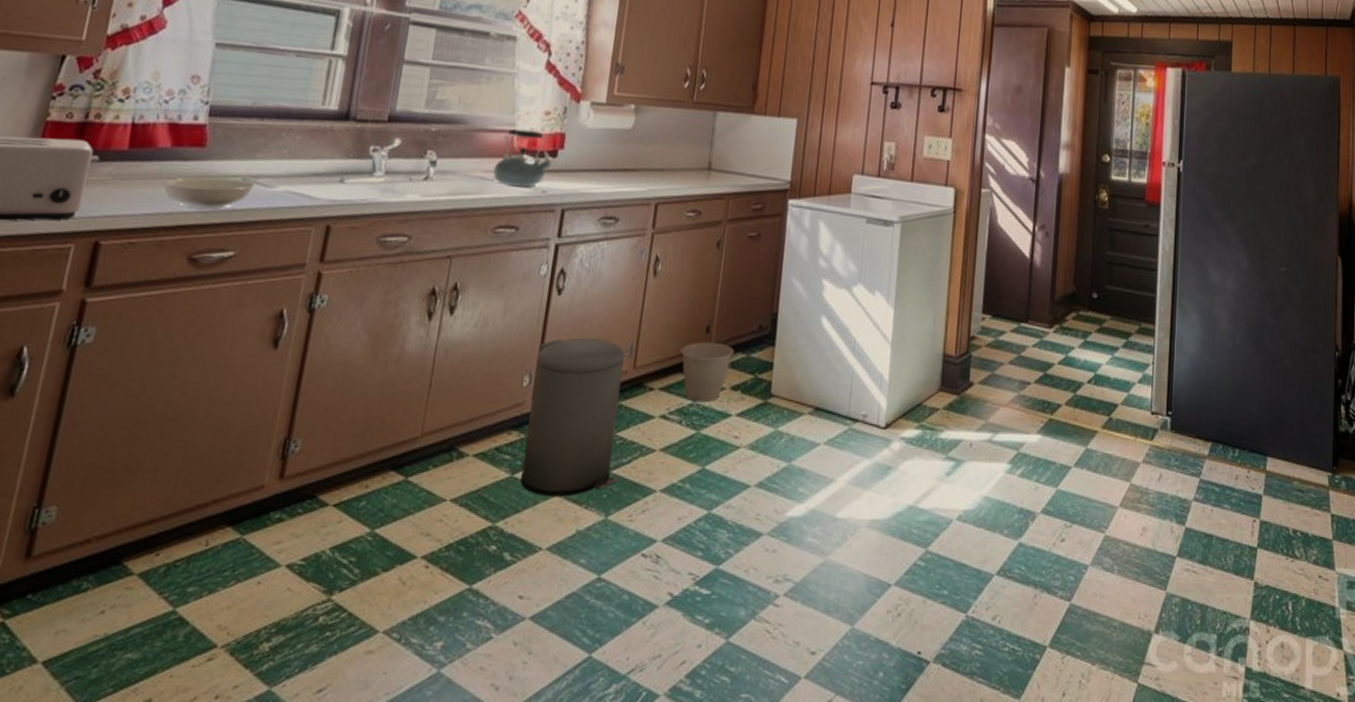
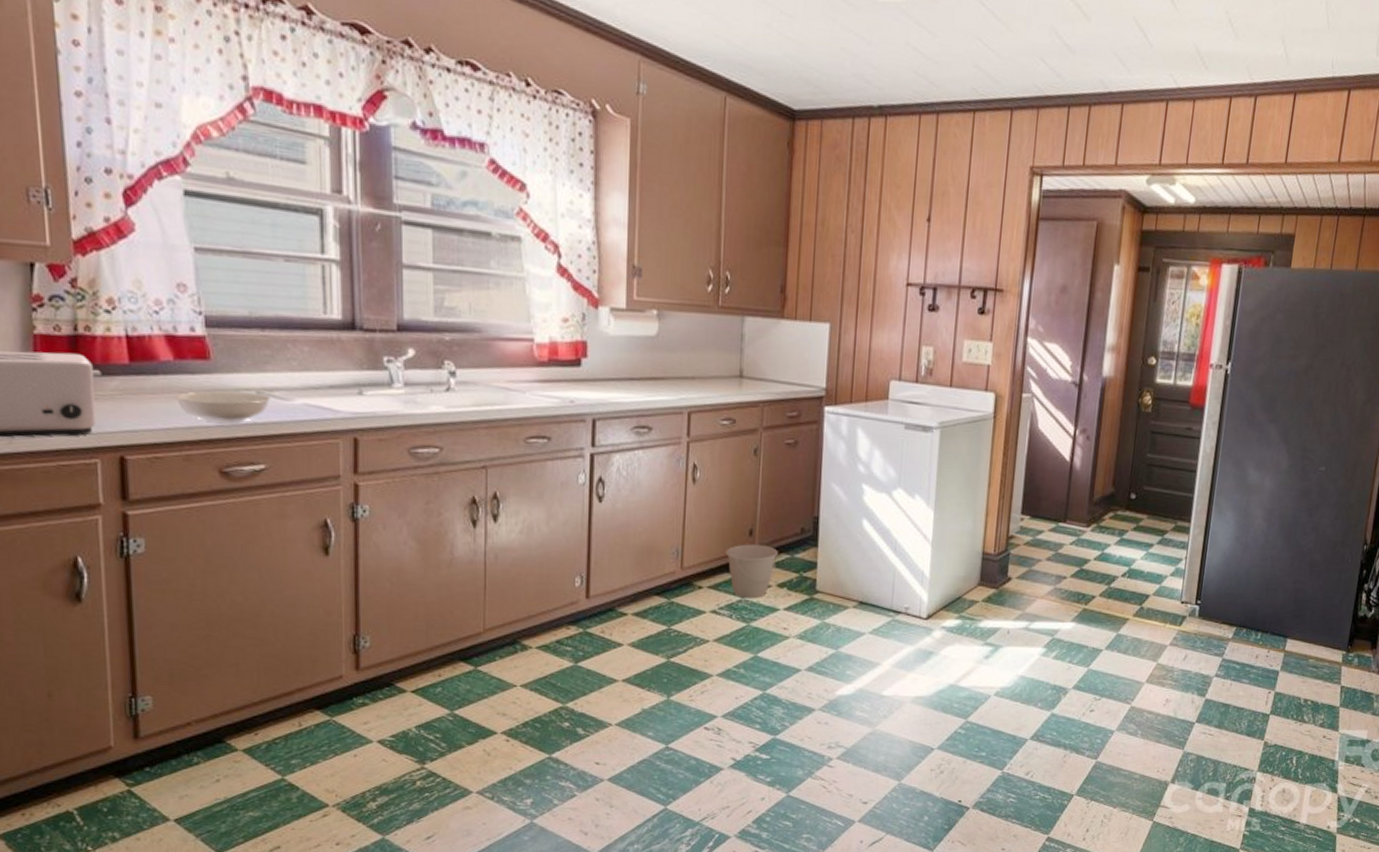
kettle: present [493,129,556,188] -> none [516,337,580,398]
pedal bin: present [520,337,625,497] -> none [584,541,674,681]

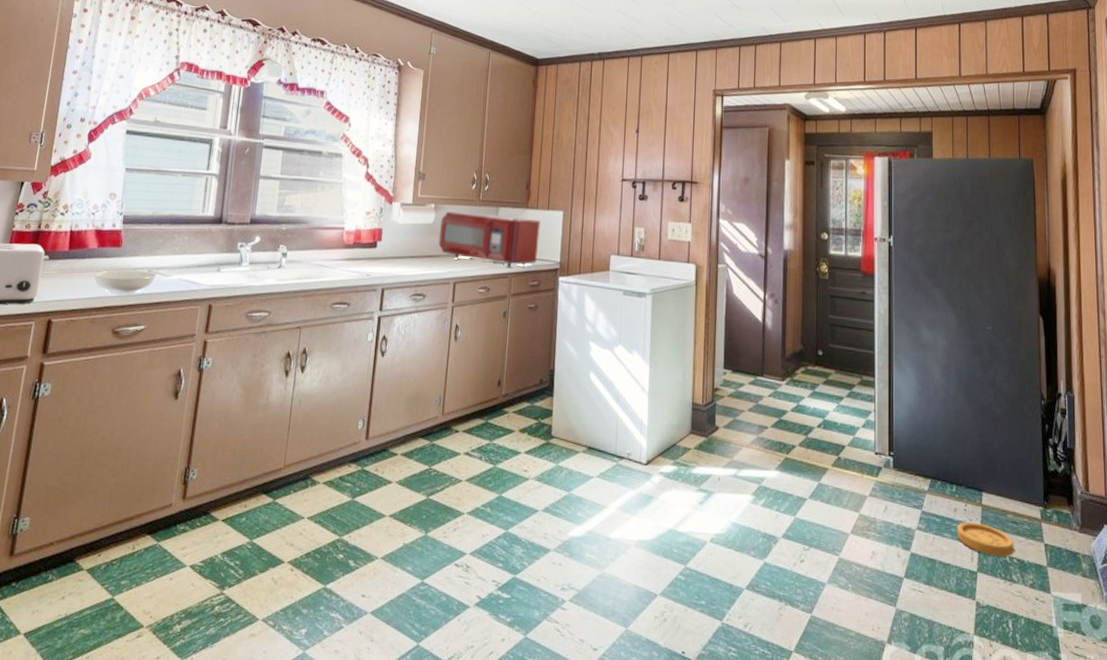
microwave: none [665,320,801,394] -> present [438,211,541,267]
bucket: present [725,544,778,599] -> none [478,393,521,443]
pet bowl: none [1255,667,1311,699] -> present [957,521,1015,557]

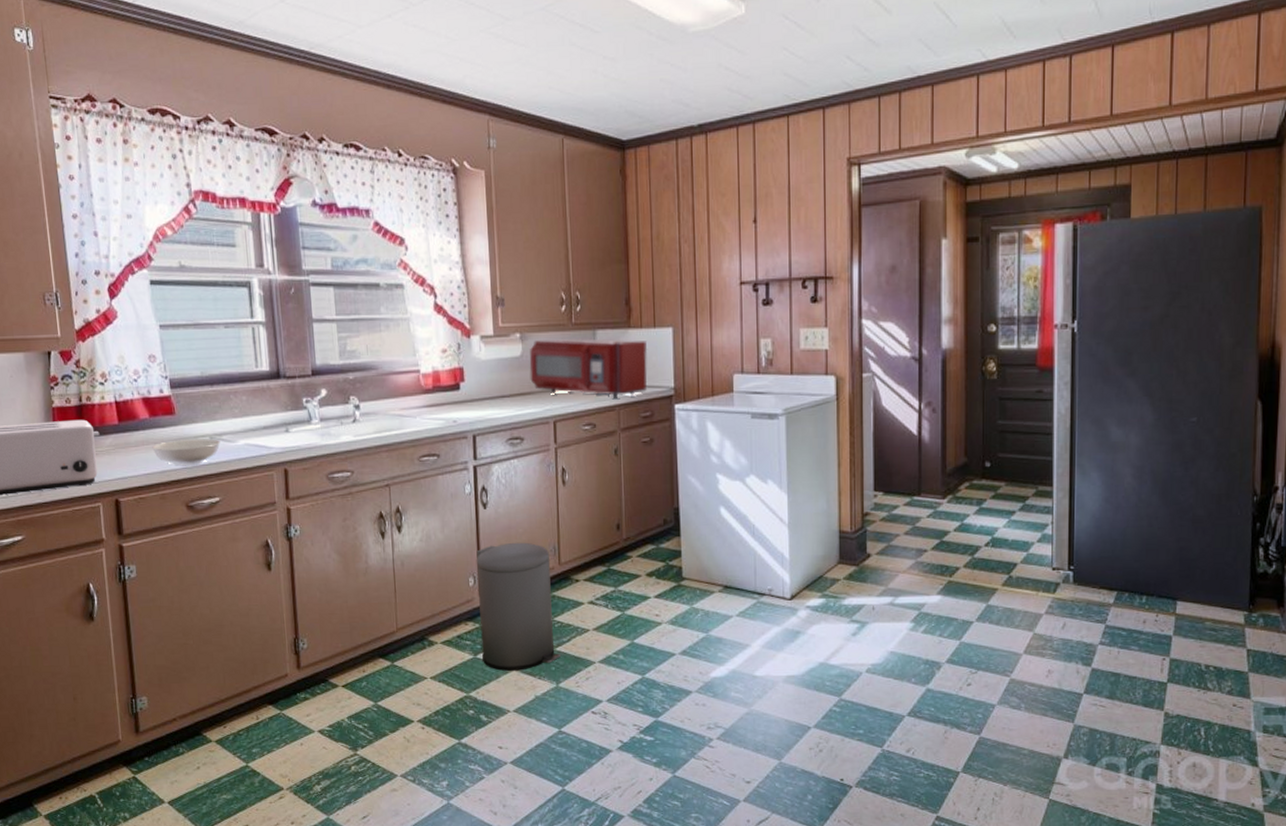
pedal bin: none [359,390,435,517] -> present [476,542,560,671]
pet bowl: present [957,521,1015,557] -> none [1146,632,1212,666]

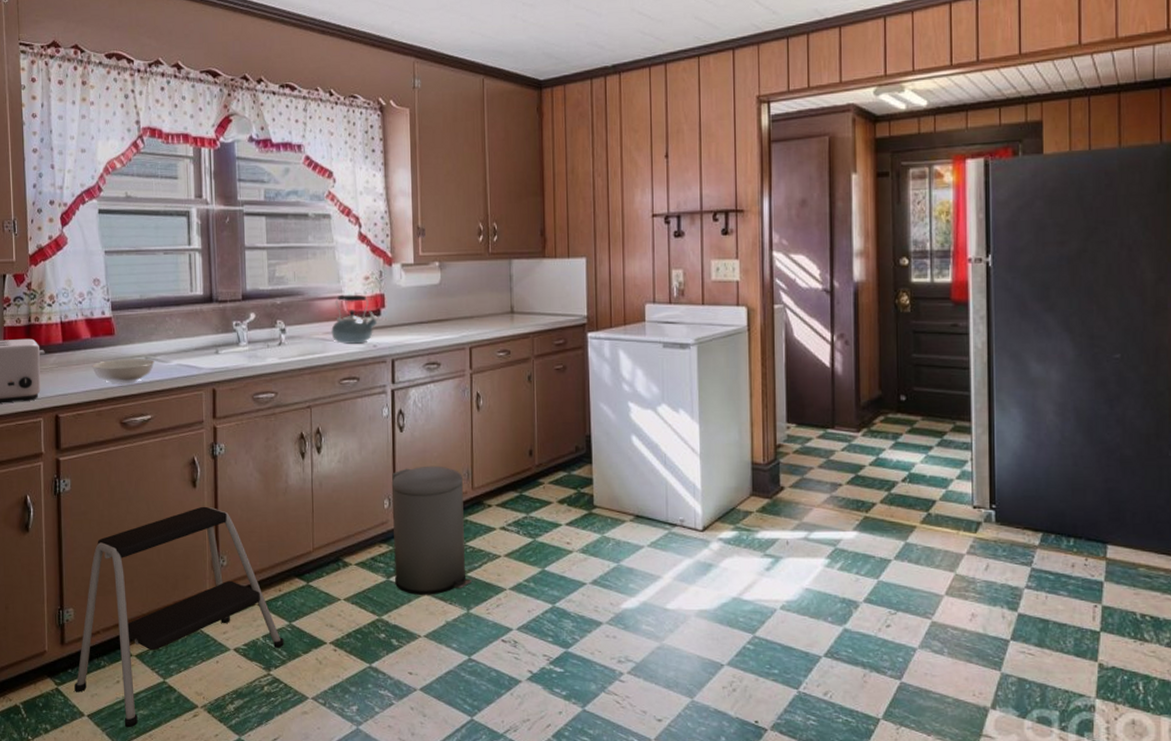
step stool: none [152,589,370,813] -> present [74,506,284,728]
kettle: none [408,368,460,420] -> present [331,294,380,344]
microwave: present [529,338,648,398] -> none [447,267,562,326]

